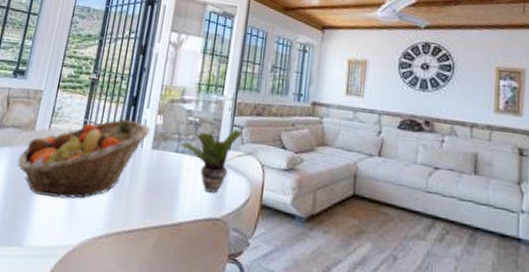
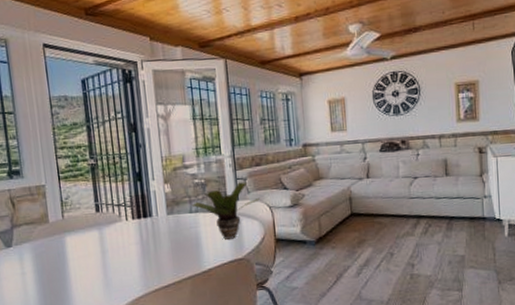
fruit basket: present [17,119,150,200] -> none [41,194,161,277]

